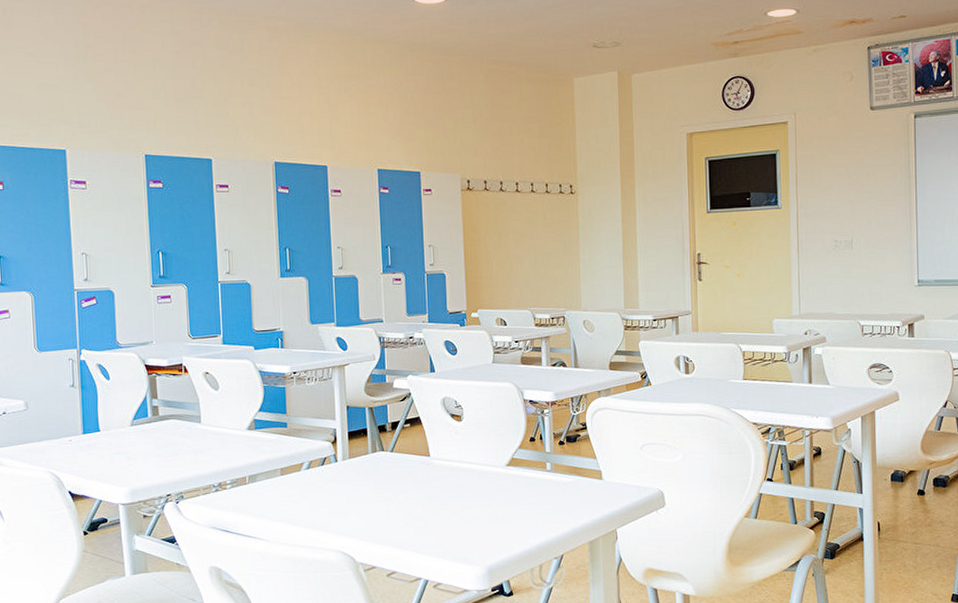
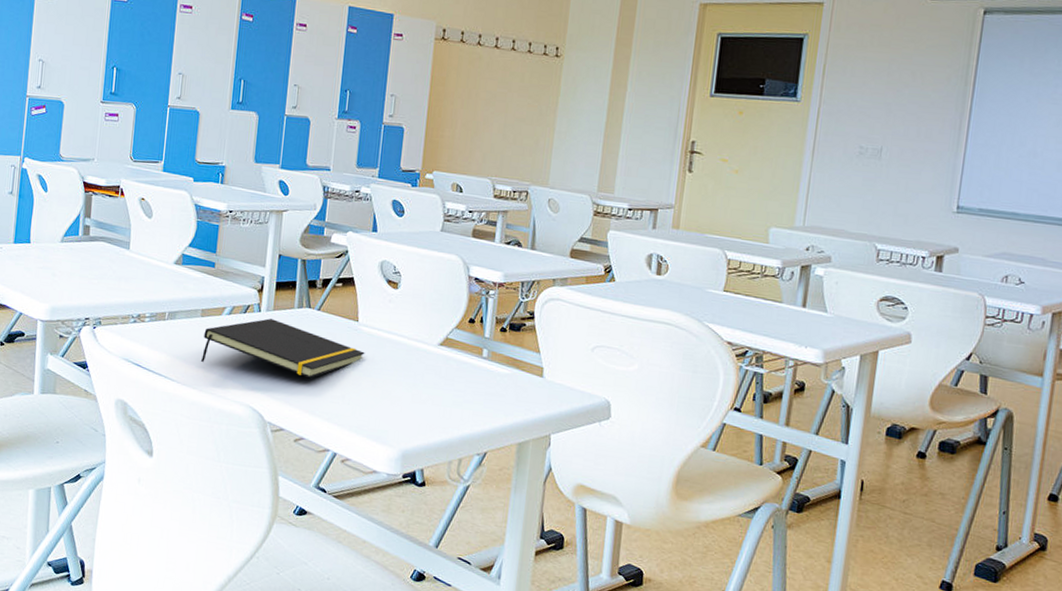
notepad: none [286,467,441,518] -> present [200,318,365,379]

